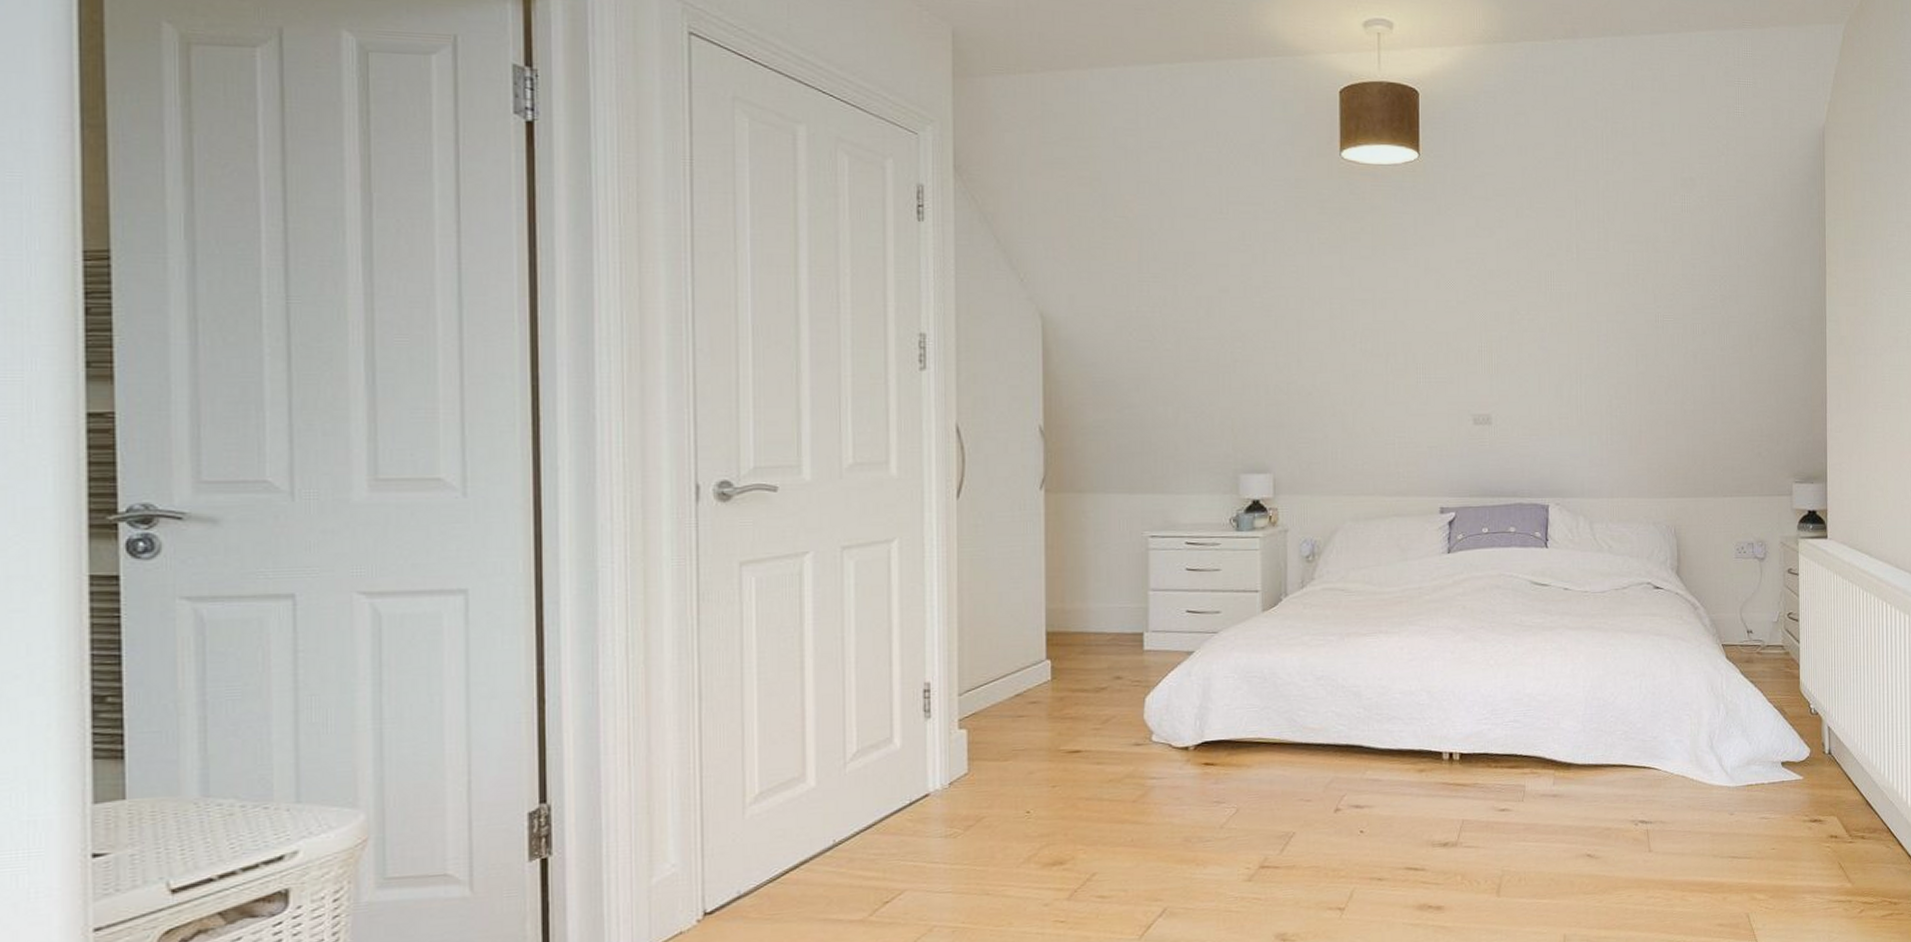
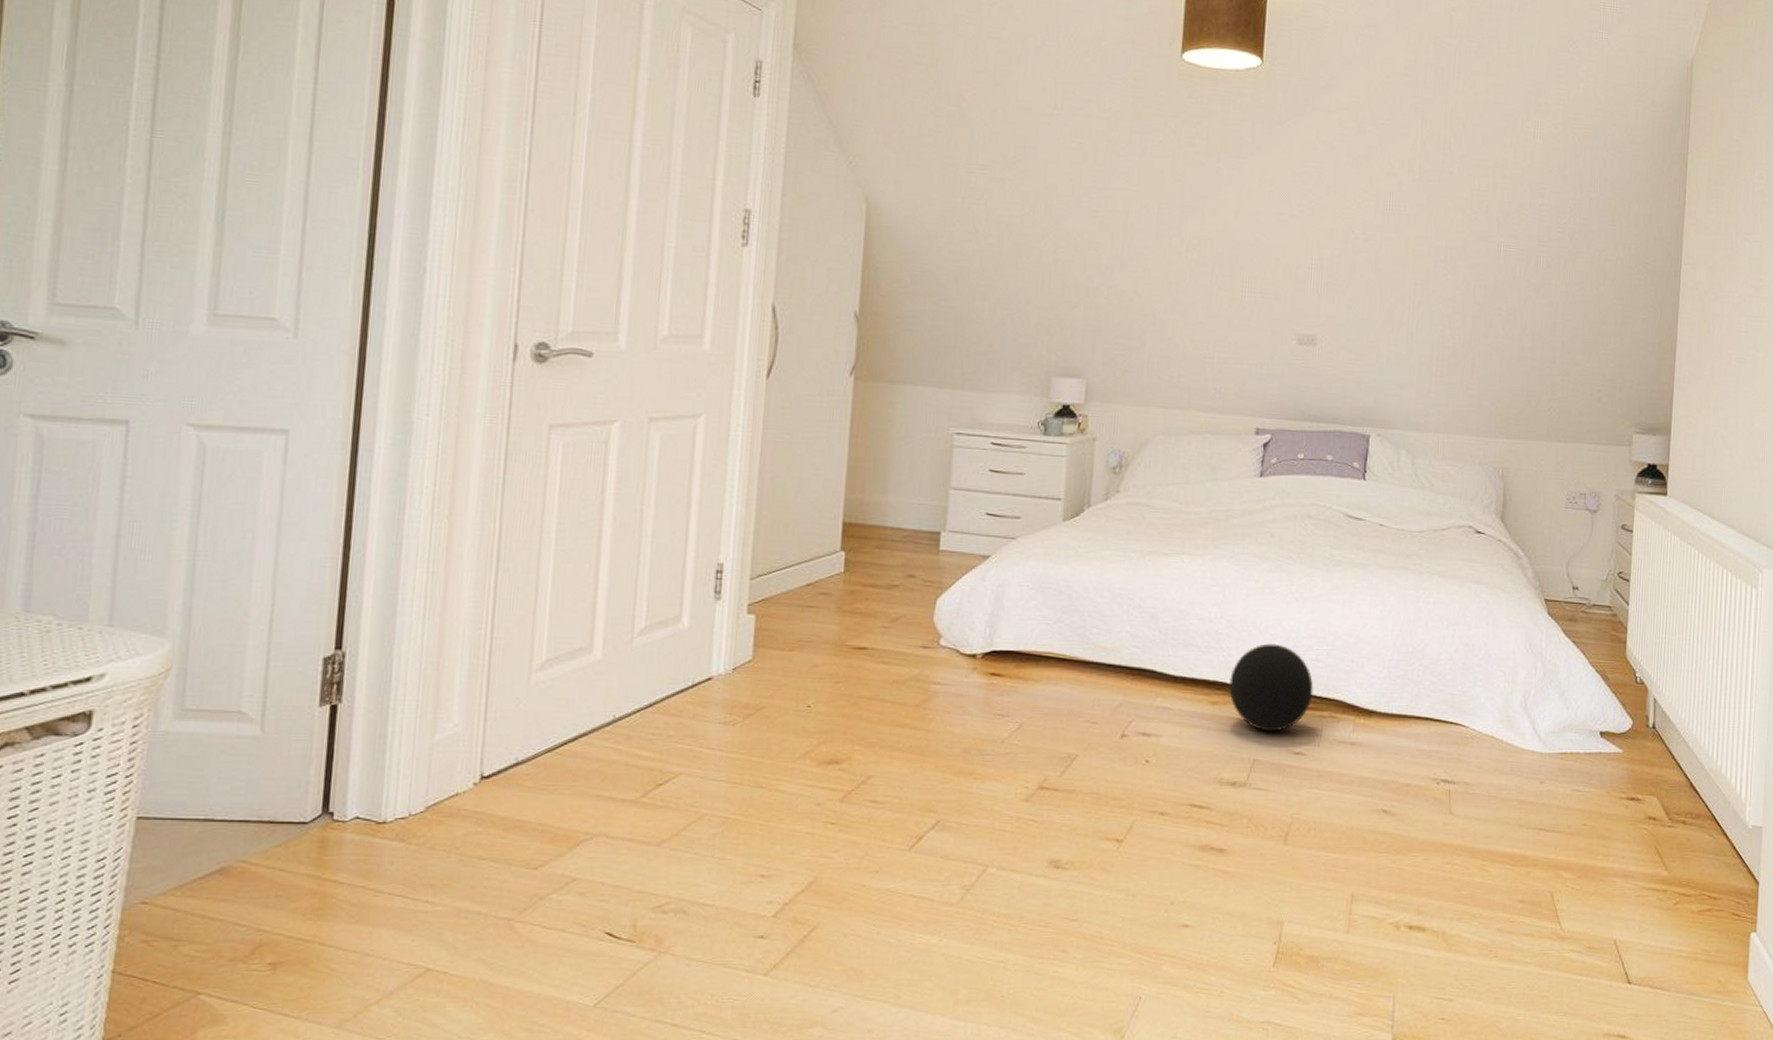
ball: none [1434,709,1514,793] -> present [1229,643,1314,732]

